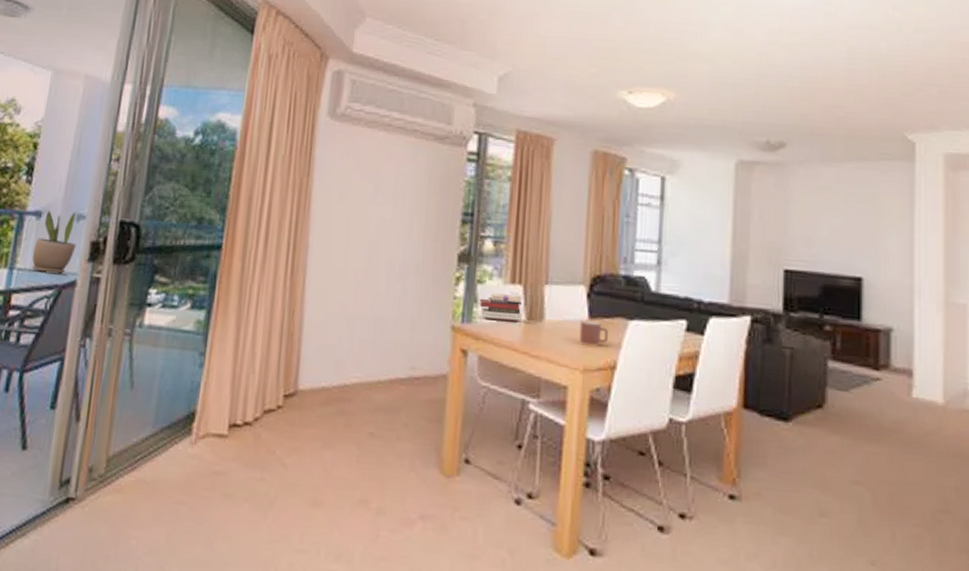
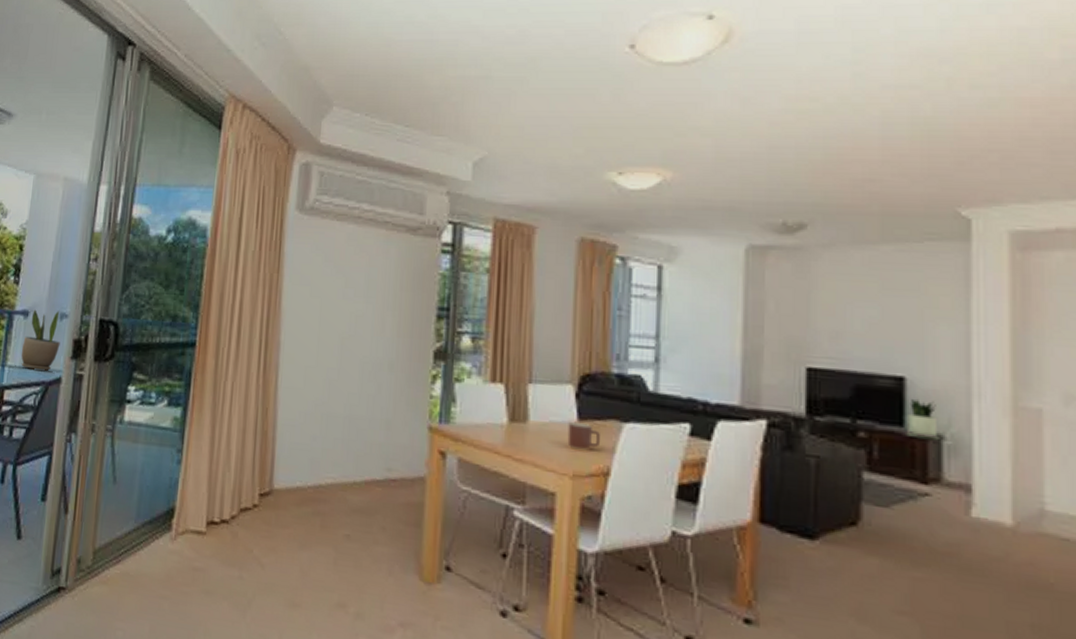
books: present [479,293,522,322] -> none [457,392,504,424]
planter: none [862,296,889,333] -> present [906,398,940,441]

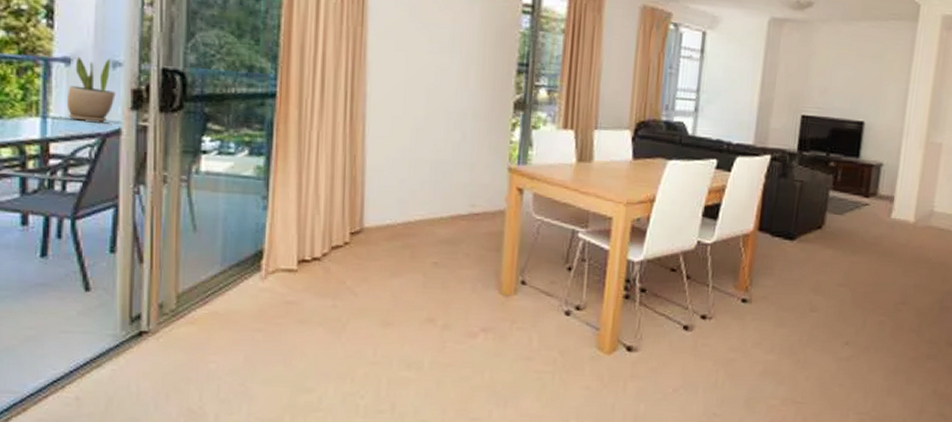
mug: present [567,422,600,452] -> none [623,161,649,184]
planter: present [906,398,940,441] -> none [859,137,881,167]

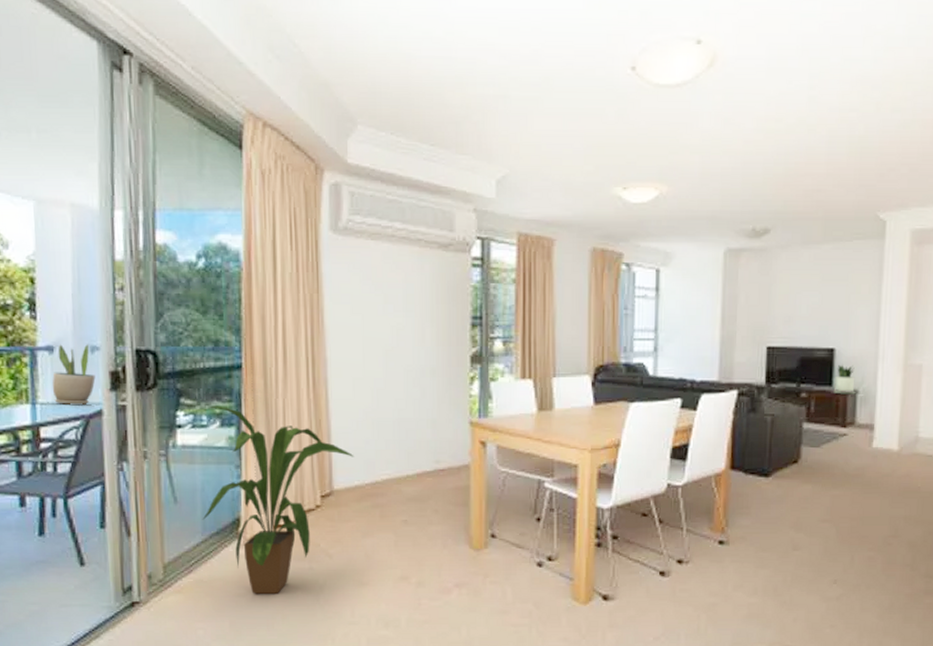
house plant: none [222,133,388,330] -> present [202,405,354,594]
planter: none [859,137,881,167] -> present [833,364,856,395]

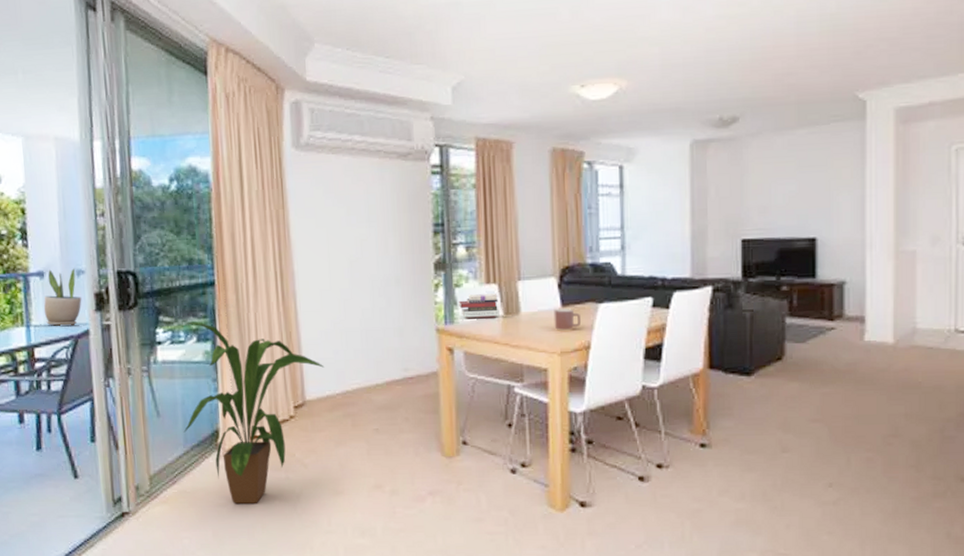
books: none [493,389,534,413] -> present [459,294,500,319]
mug: none [586,407,612,430] -> present [553,309,581,332]
planter: present [833,364,856,395] -> none [817,254,842,286]

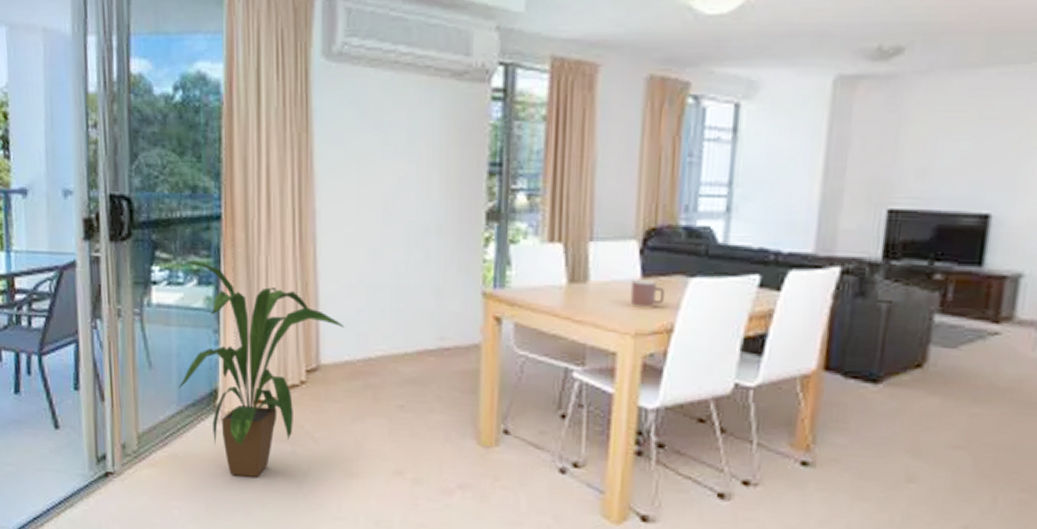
potted plant: present [43,268,82,326] -> none [26,187,69,254]
books: present [459,294,500,319] -> none [513,254,563,285]

